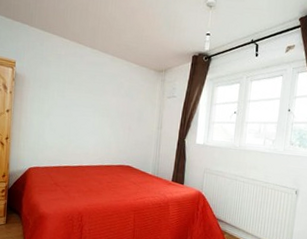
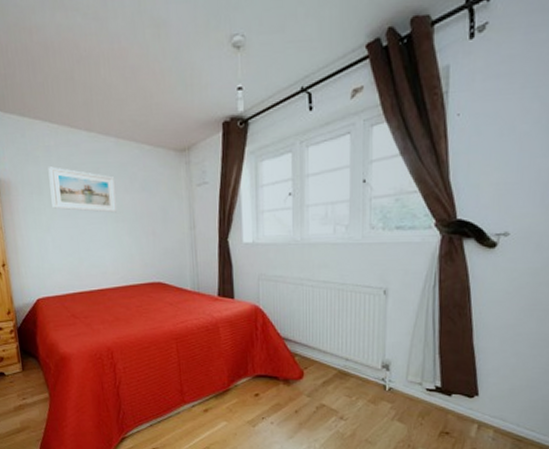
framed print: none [54,69,107,110] -> present [48,166,117,213]

